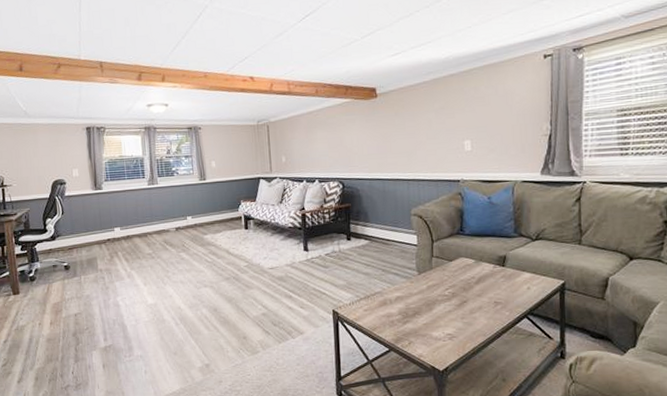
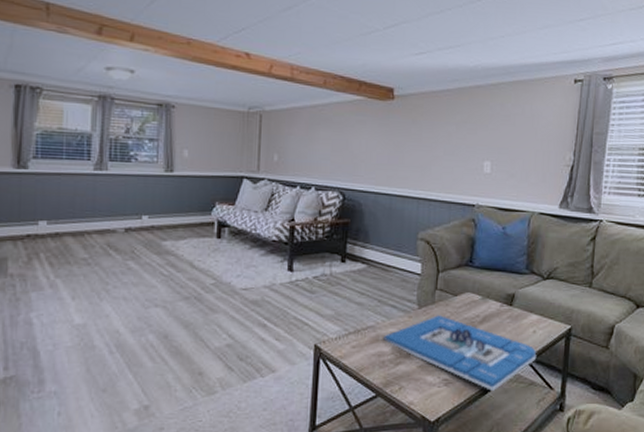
architectural model: none [390,279,533,342] -> present [384,315,537,391]

